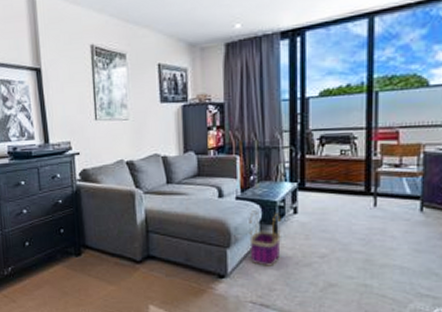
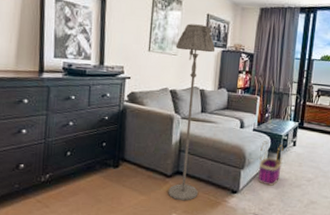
floor lamp: none [125,78,176,290] -> present [168,23,216,201]

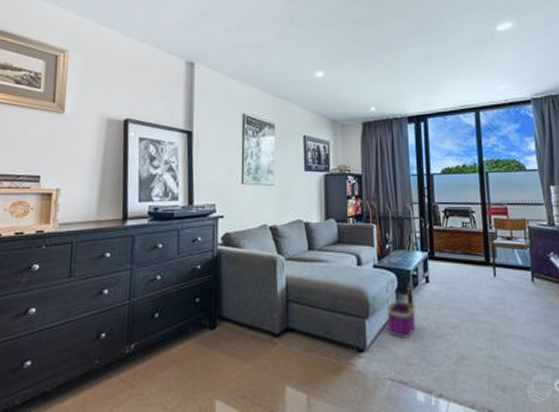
floor lamp: present [168,23,216,201] -> none [271,148,317,368]

